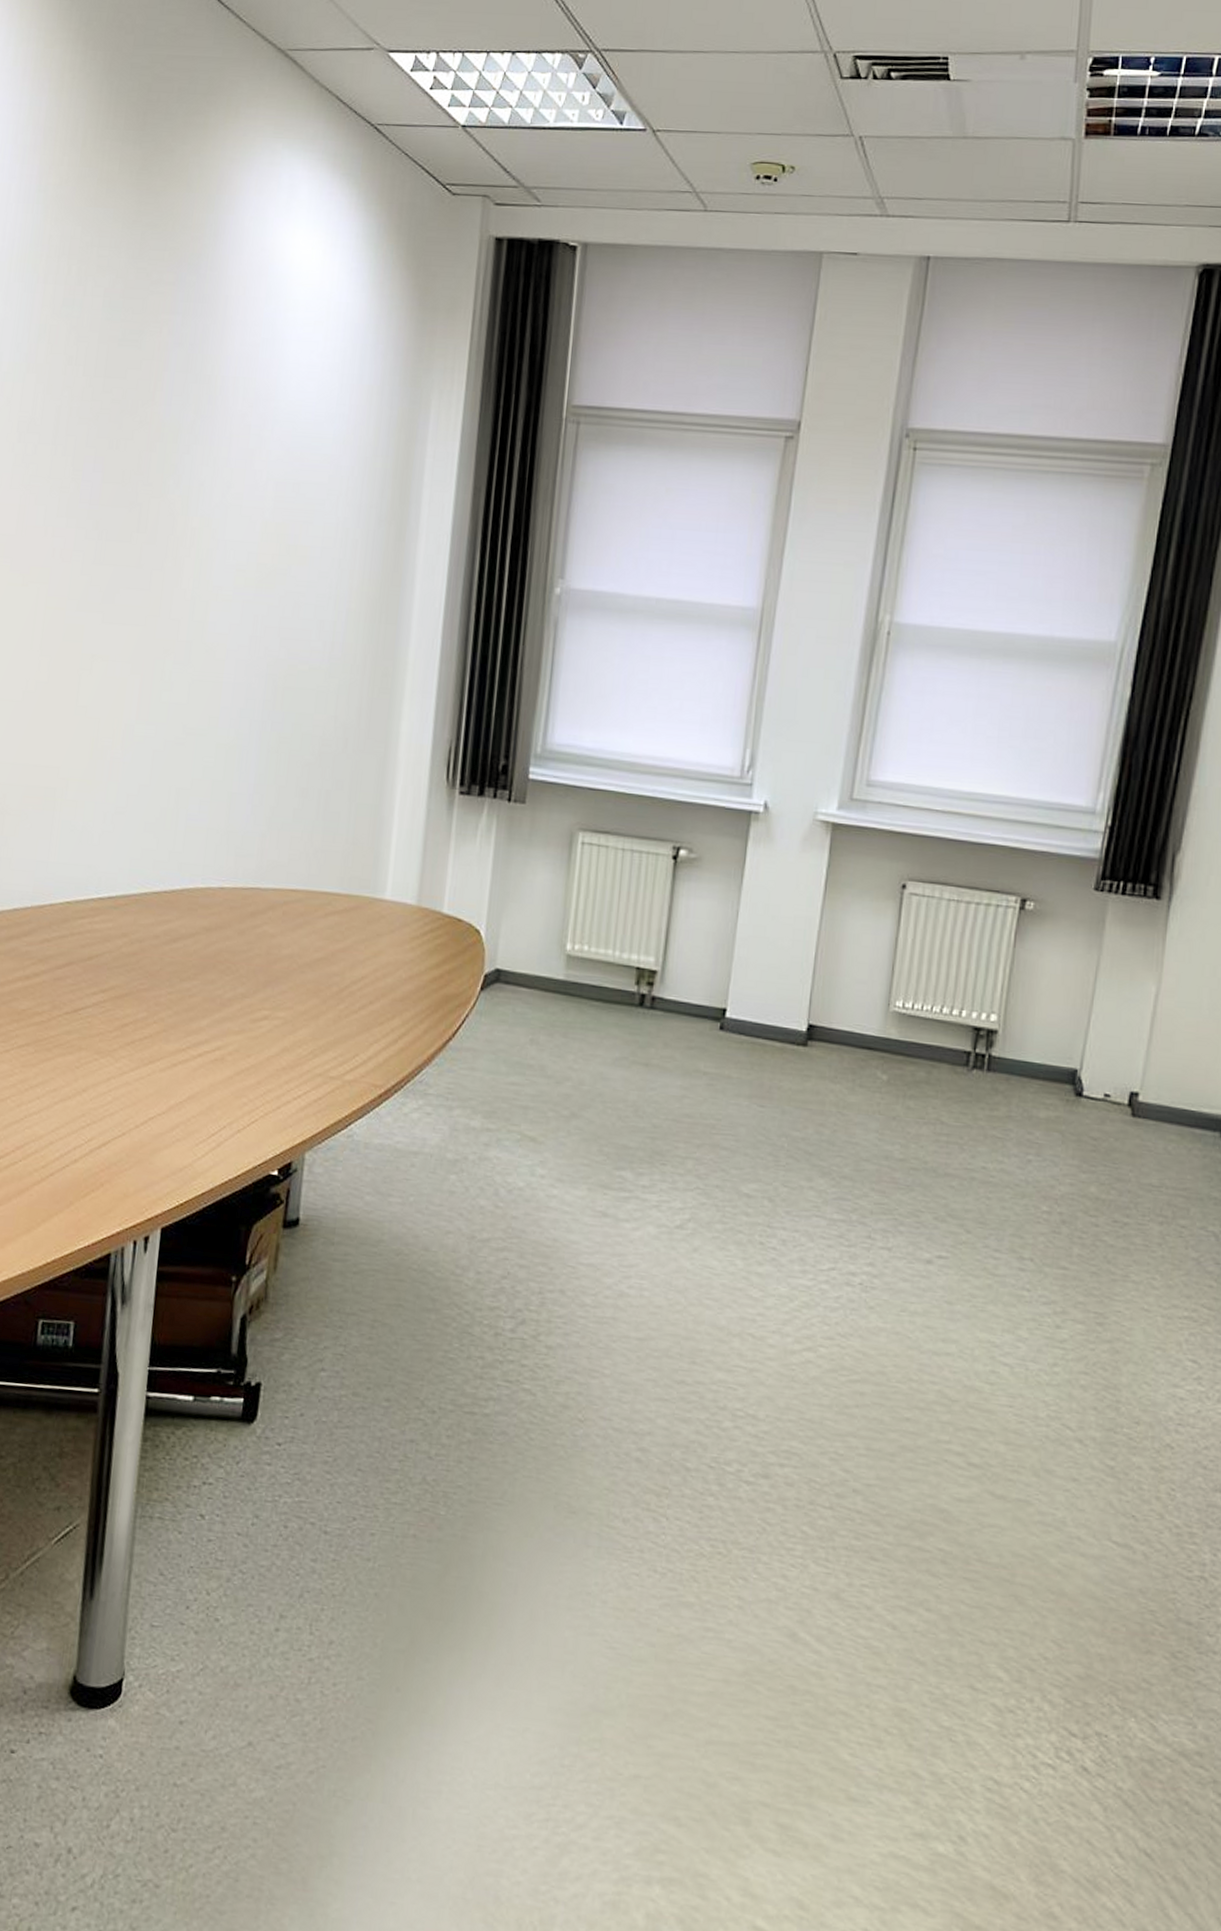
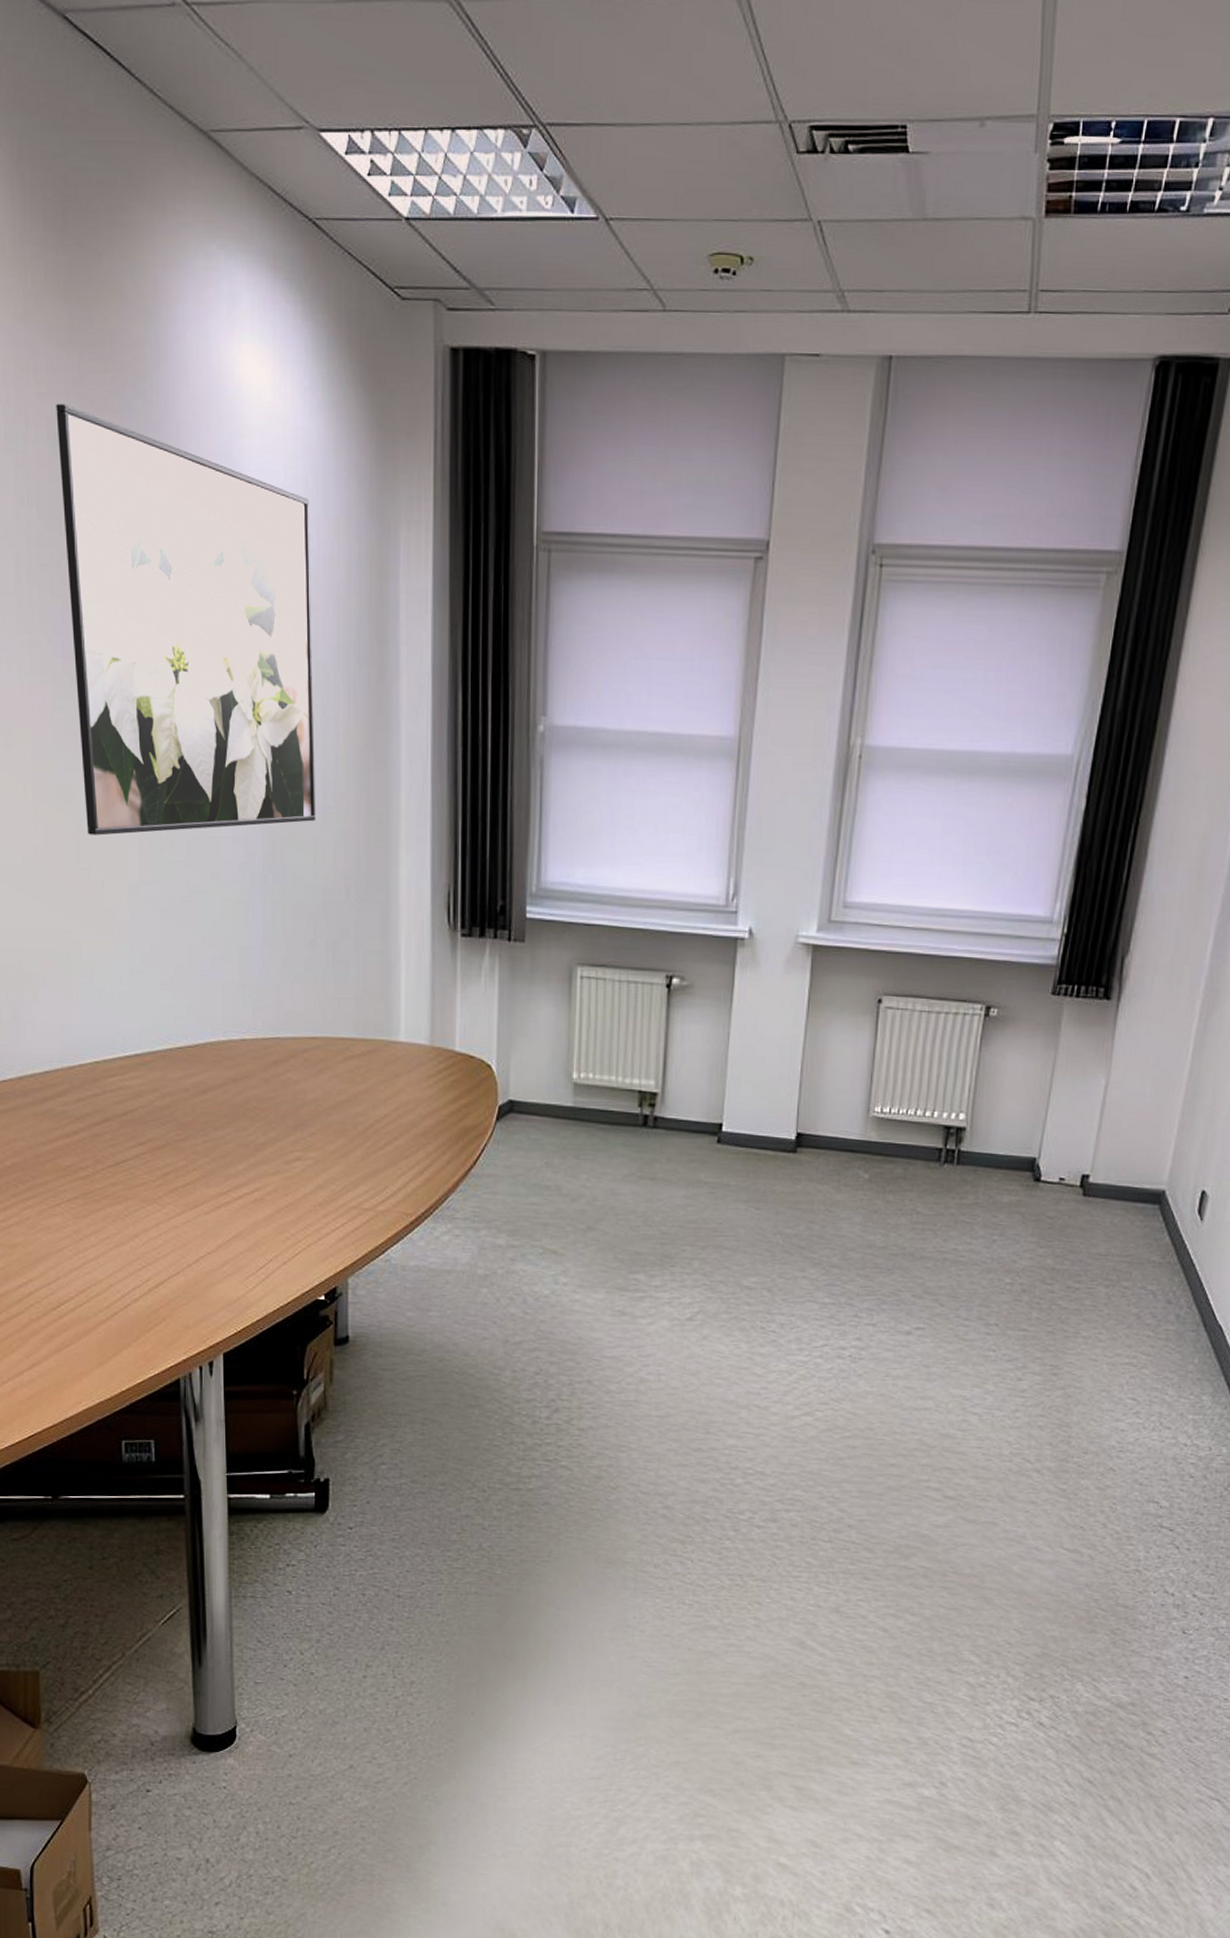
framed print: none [90,276,346,675] -> present [56,403,316,835]

